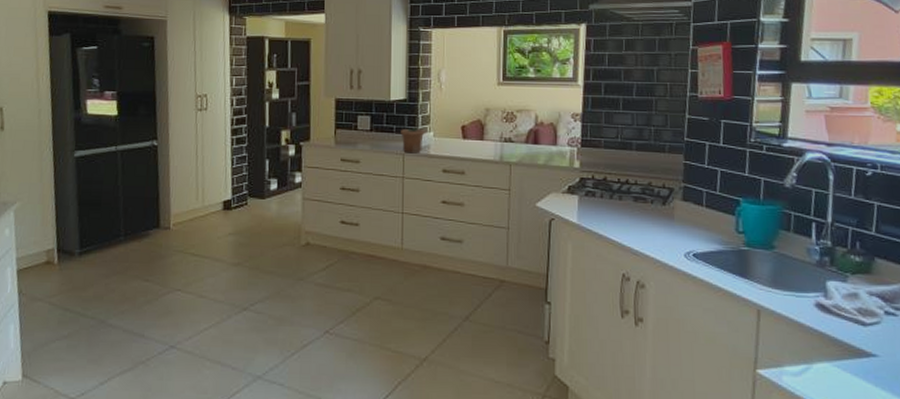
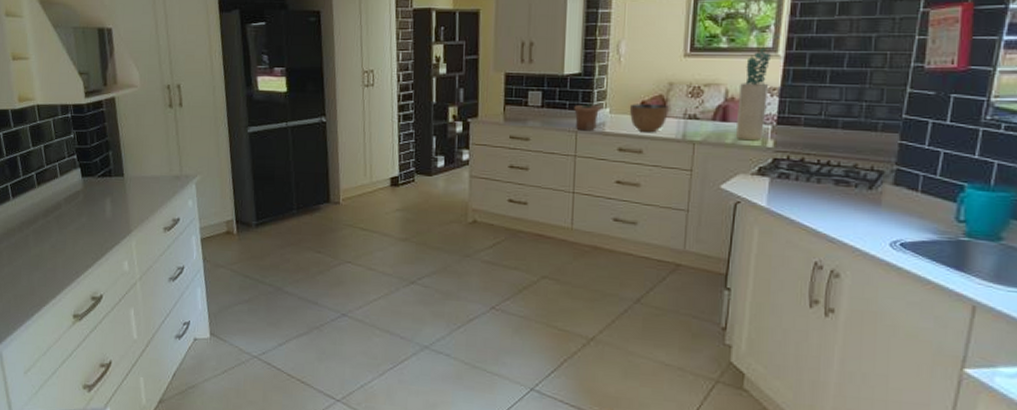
bowl: none [451,128,486,155] -> present [629,104,669,133]
vase: none [546,75,572,162] -> present [735,44,771,141]

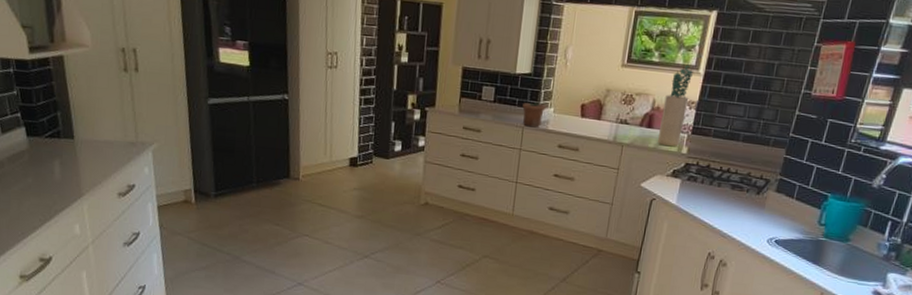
bowl: present [629,104,669,133] -> none [570,105,605,133]

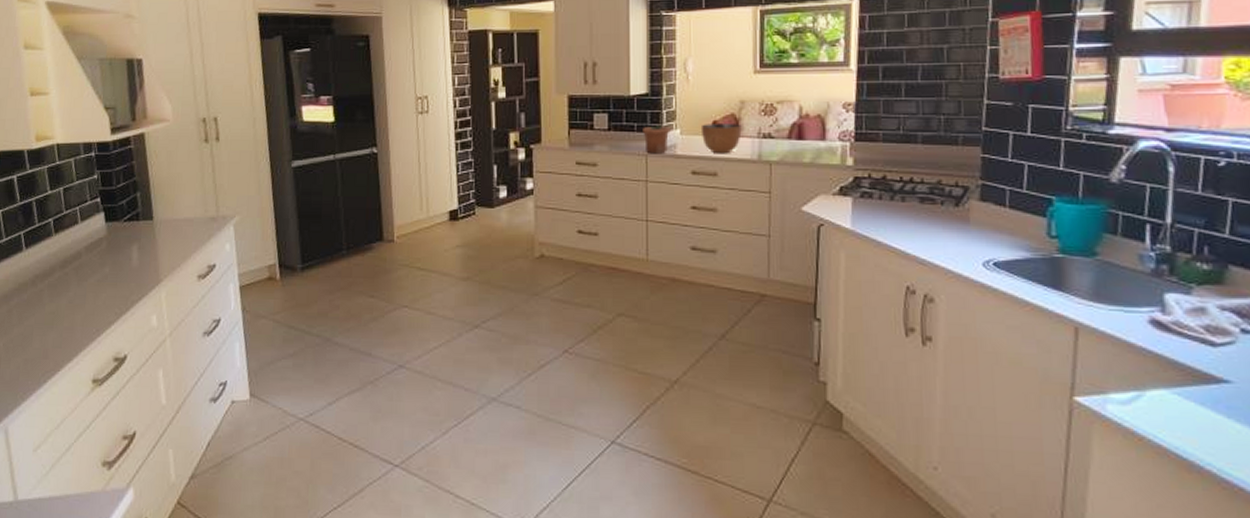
bowl: none [570,105,605,133] -> present [700,124,742,154]
vase: present [657,62,693,147] -> none [812,59,844,159]

